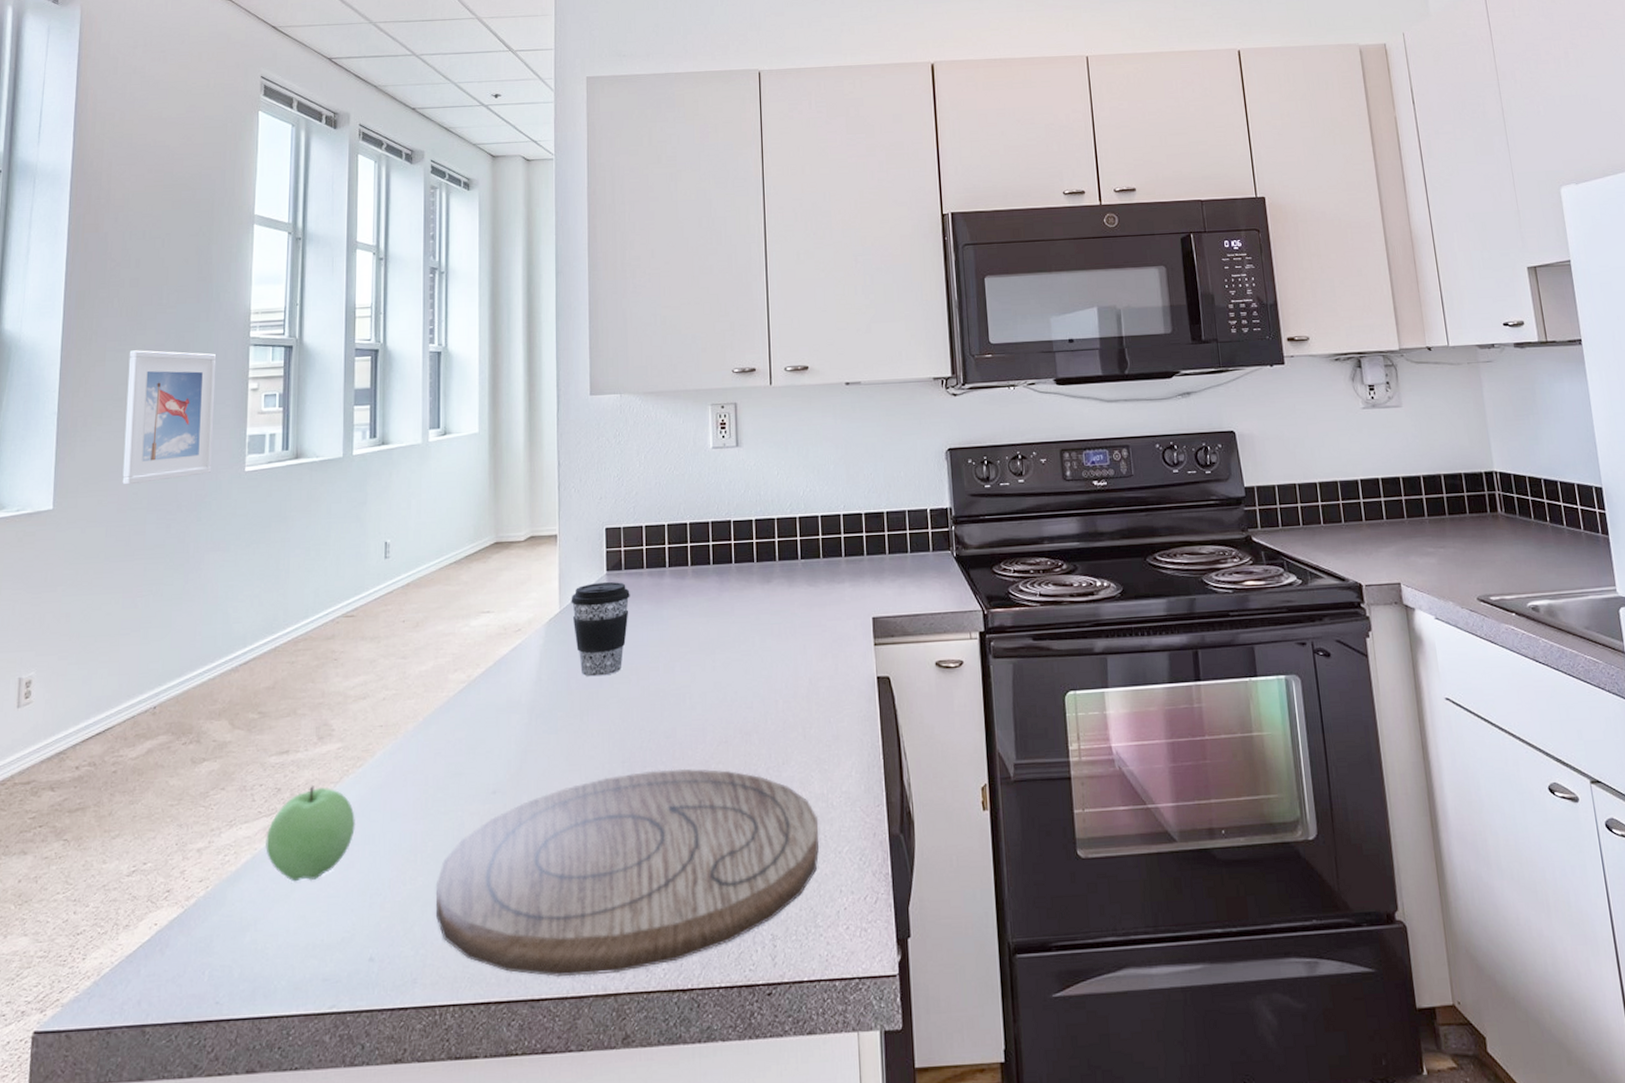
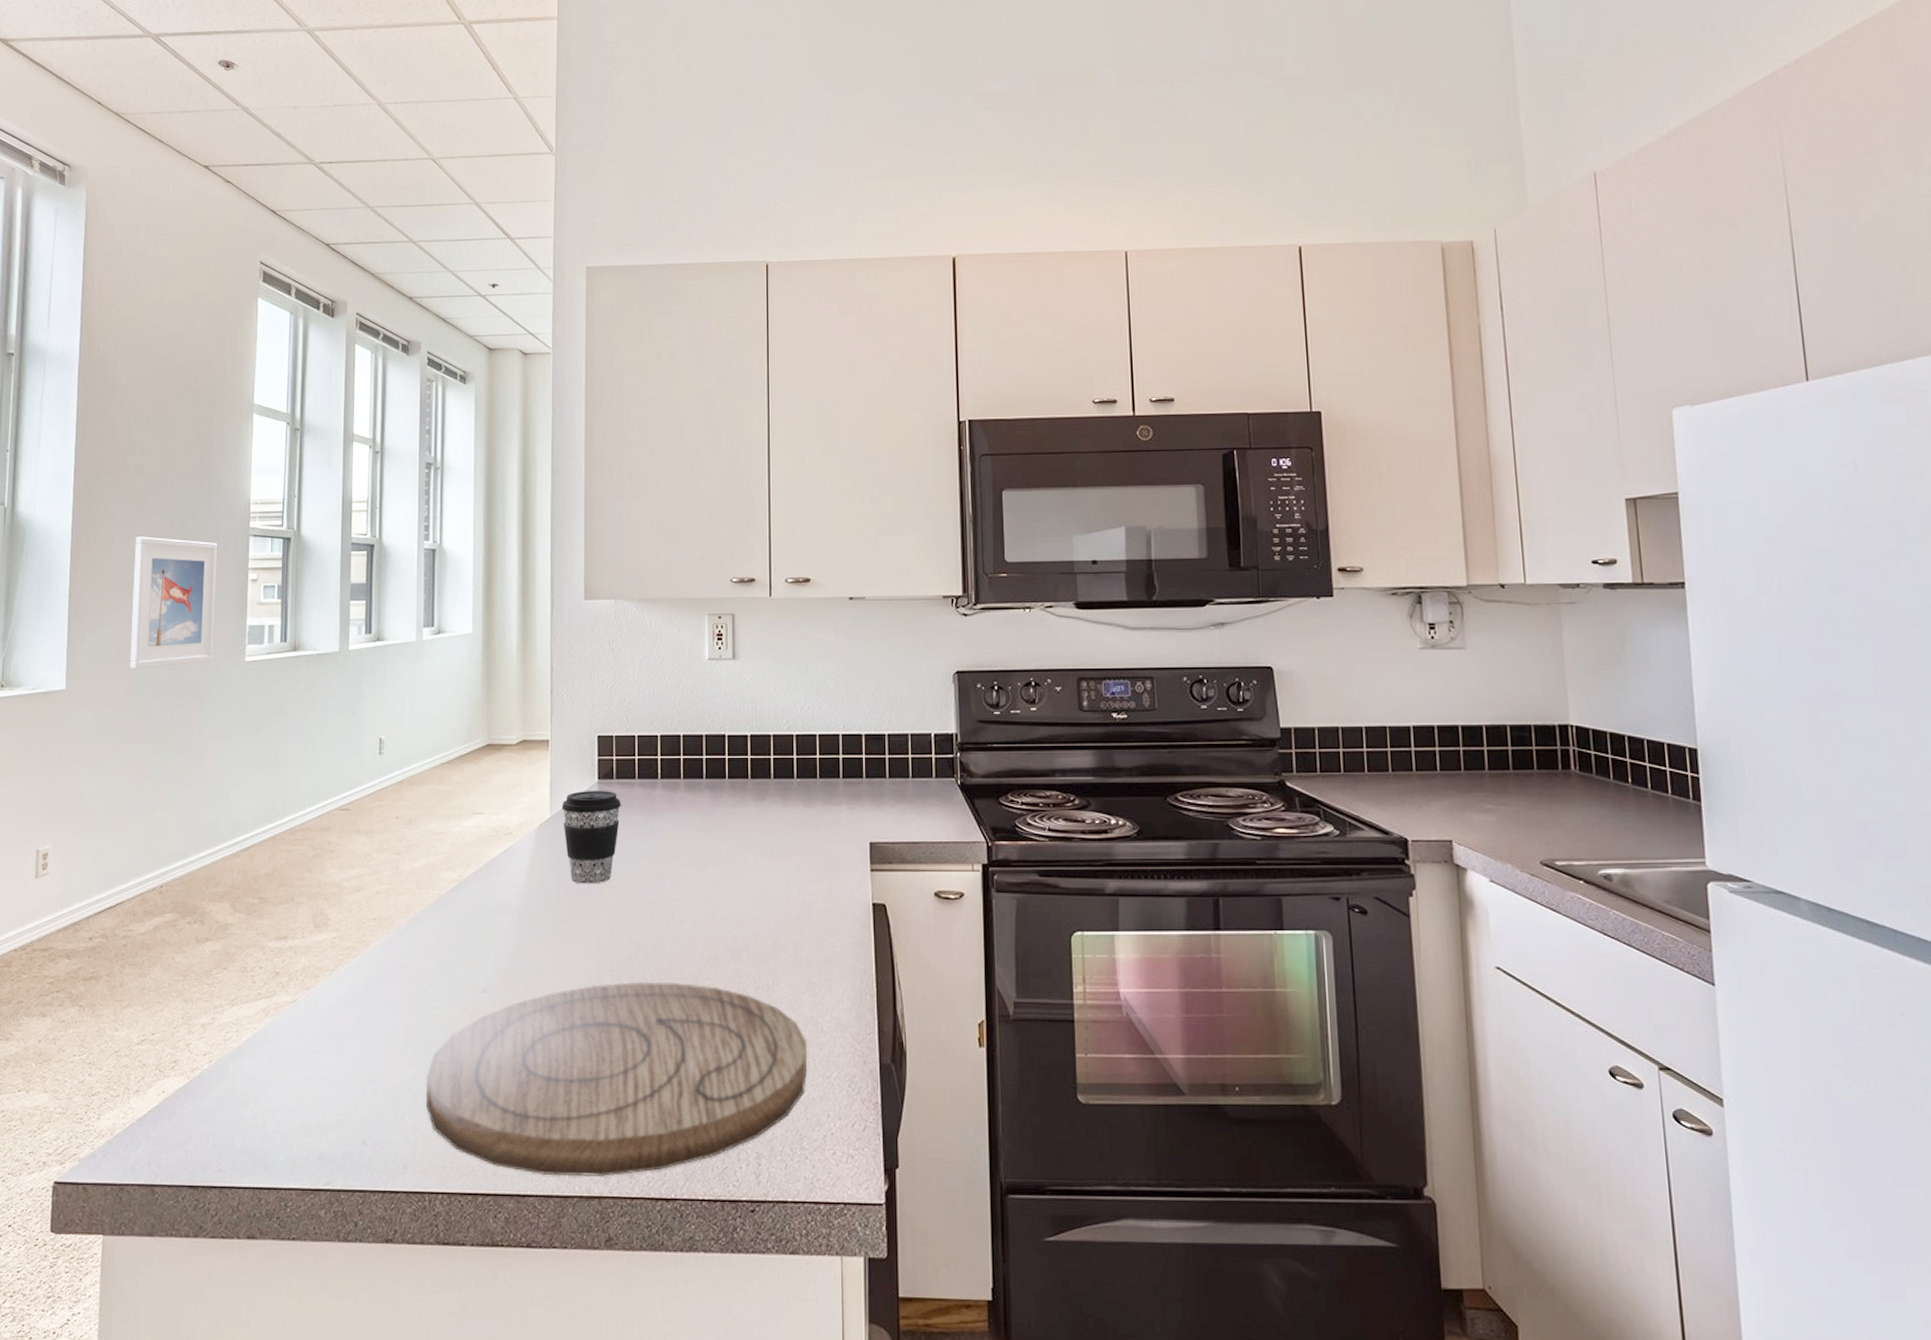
apple: present [266,786,356,882] -> none [265,972,351,1063]

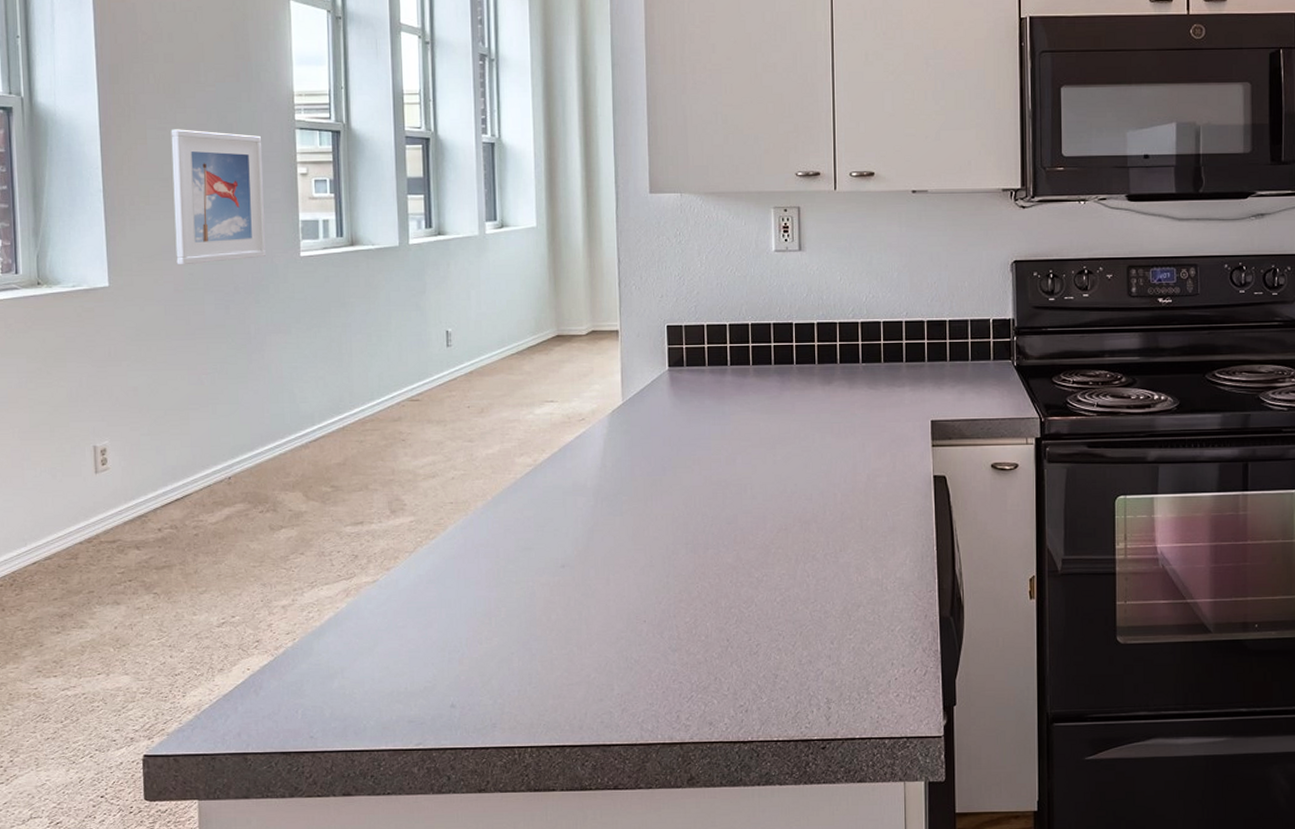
cutting board: present [425,981,808,1177] -> none [511,551,873,727]
coffee cup: present [562,790,621,884] -> none [633,377,692,465]

